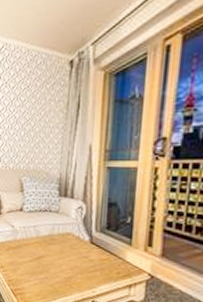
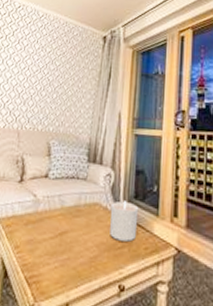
candle: none [82,231,111,267] -> present [109,201,139,242]

